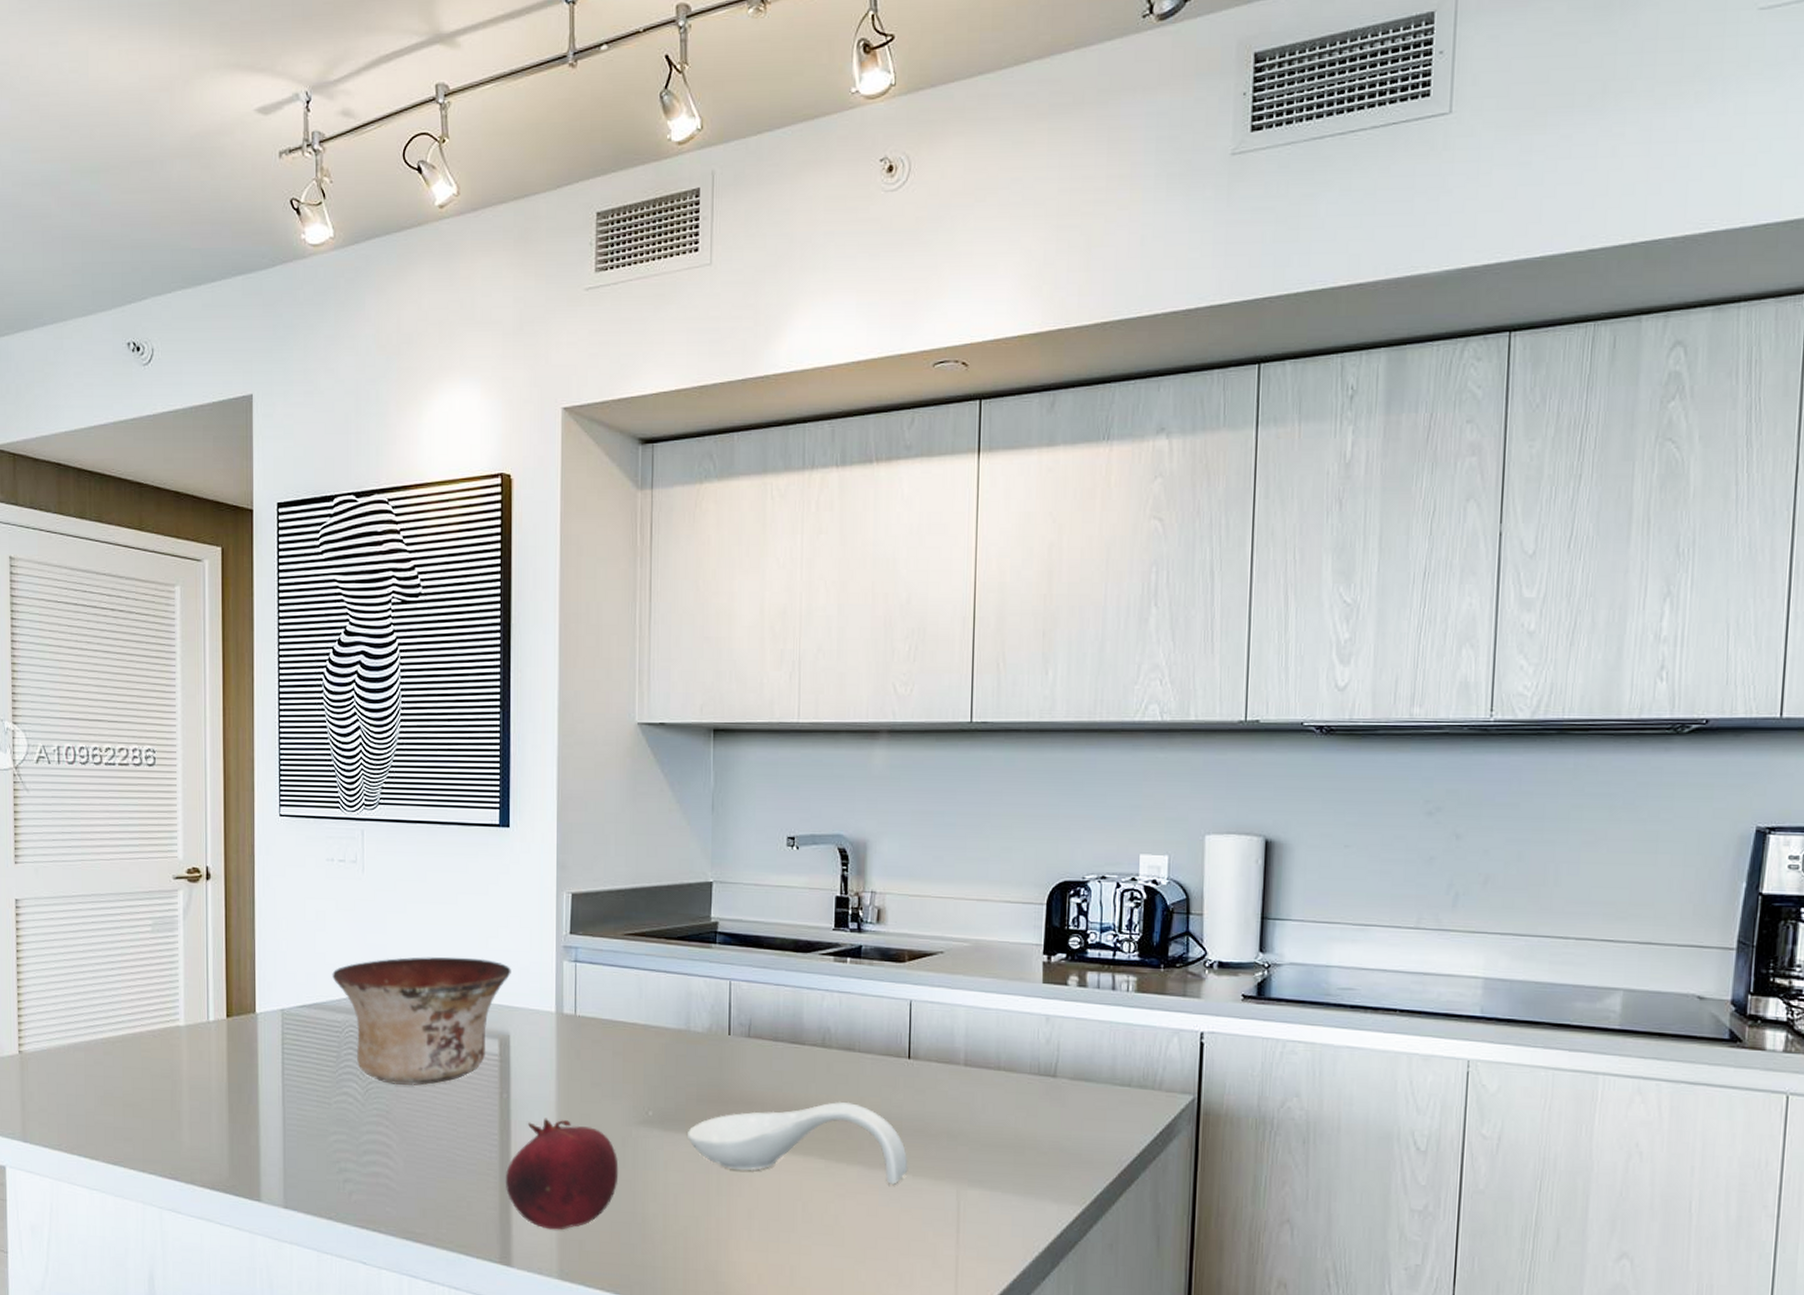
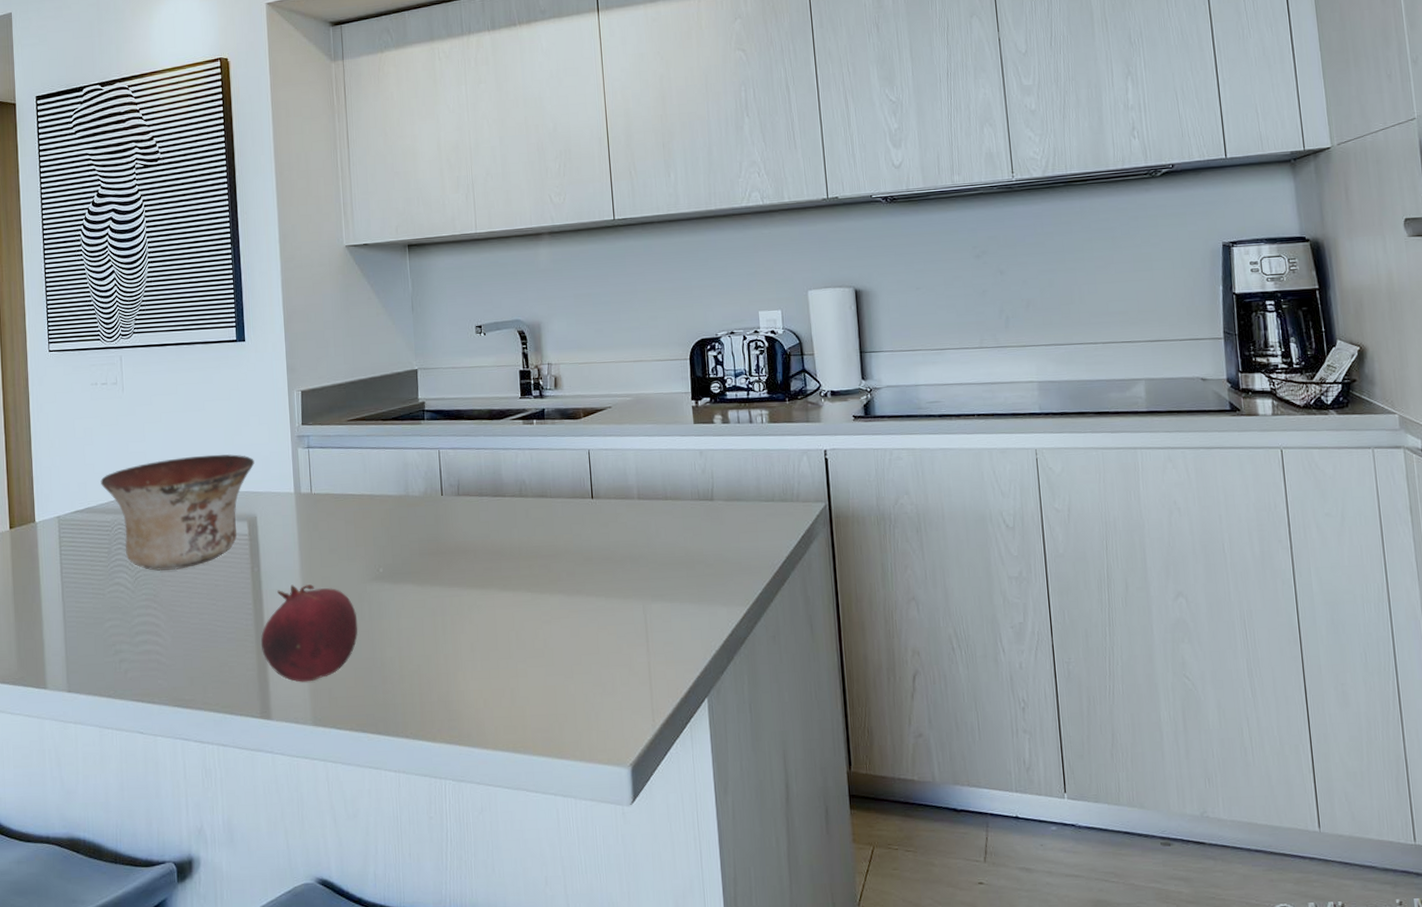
spoon rest: present [686,1101,908,1185] -> none [413,541,601,611]

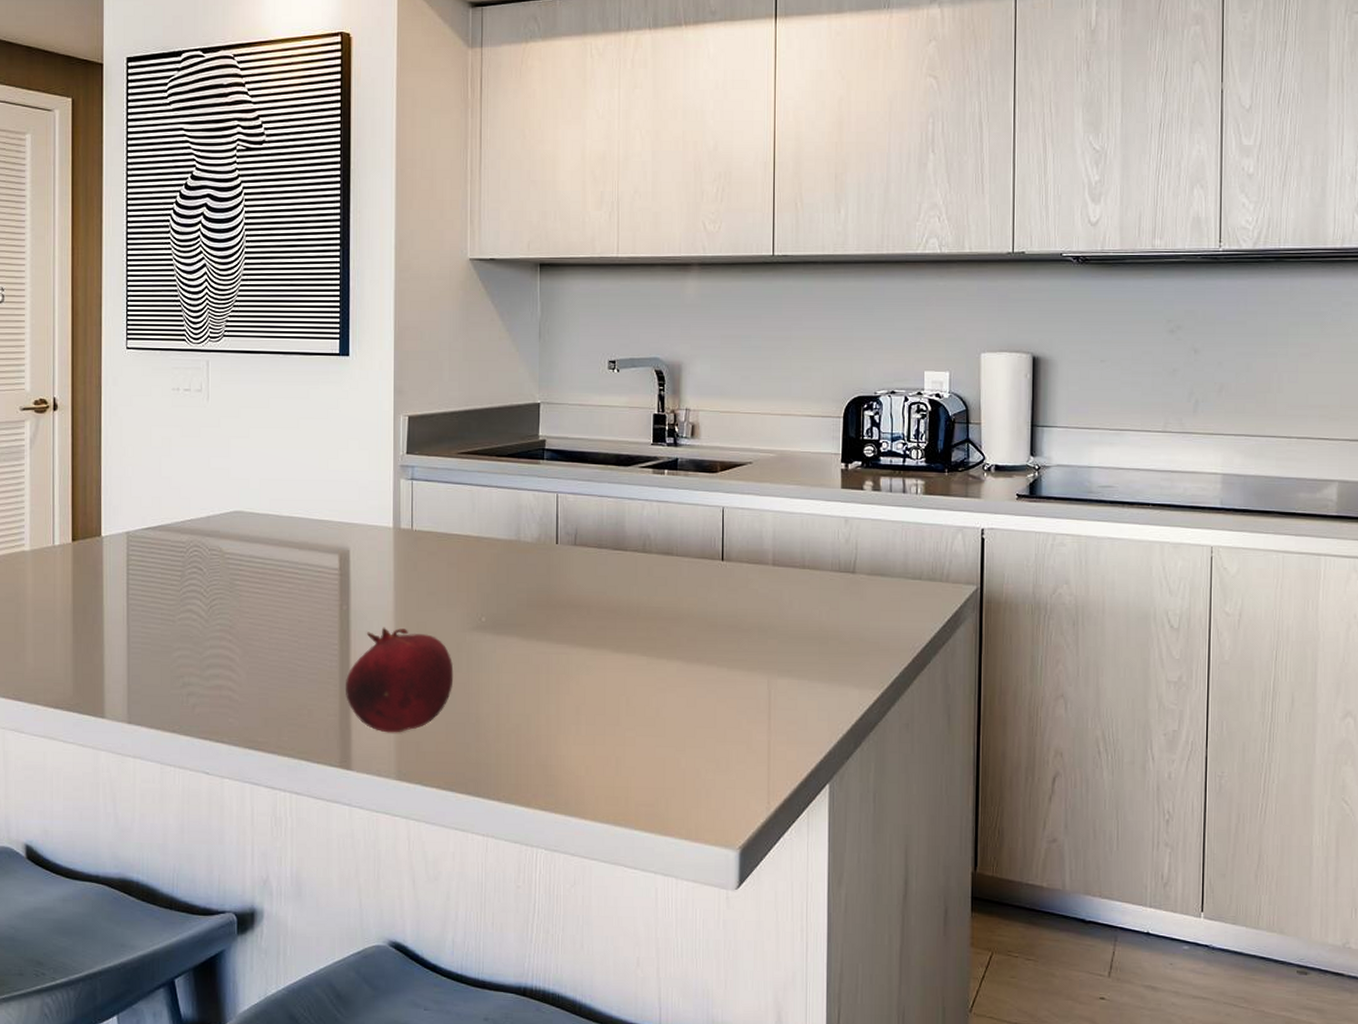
bowl: present [100,454,254,571] -> none [177,478,351,601]

